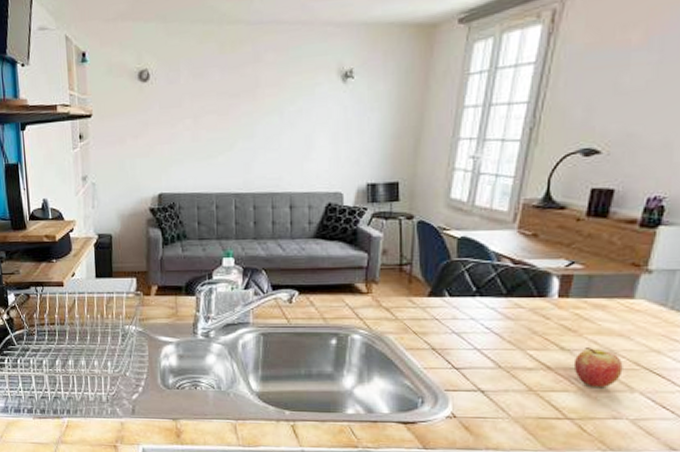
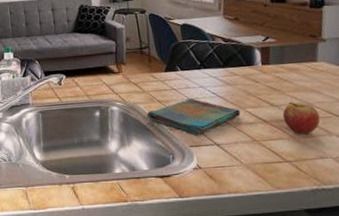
dish towel: none [396,332,518,378] -> present [146,98,241,136]

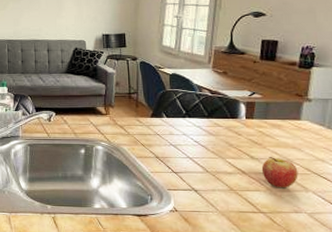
dish towel: present [146,98,241,136] -> none [129,144,220,180]

